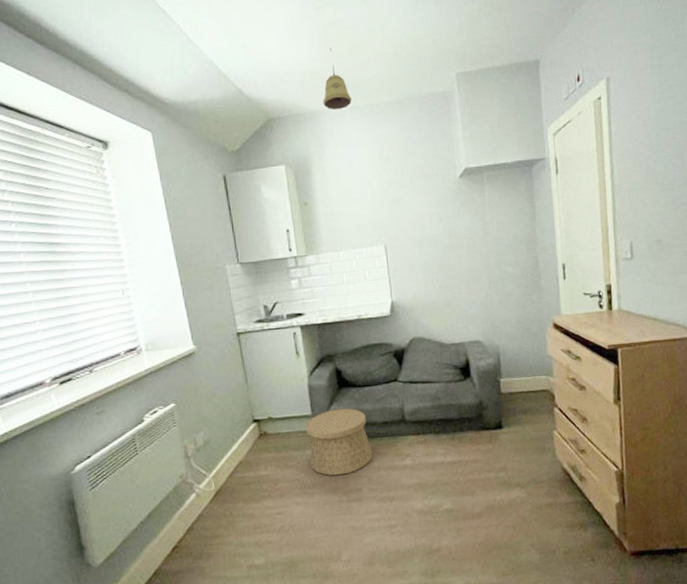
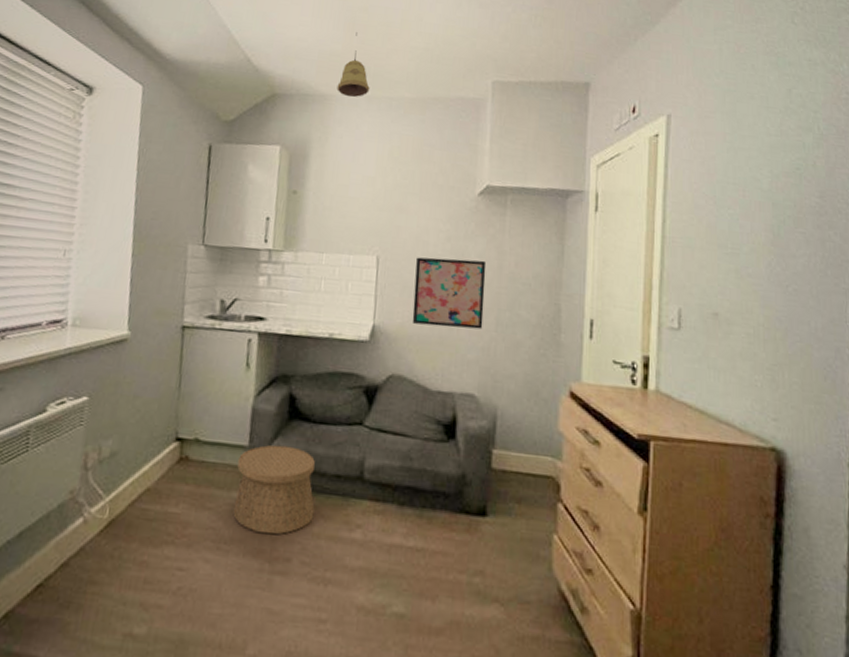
wall art: none [416,232,479,294] -> present [412,257,487,330]

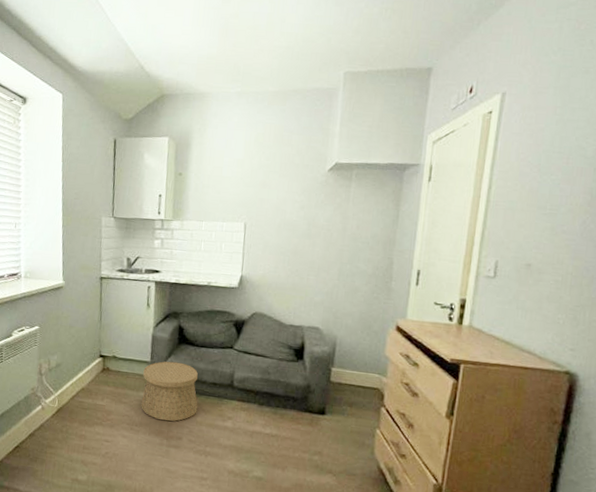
pendant light: present [337,32,370,98] -> none [213,37,240,94]
wall art: present [412,257,487,330] -> none [271,223,333,279]

